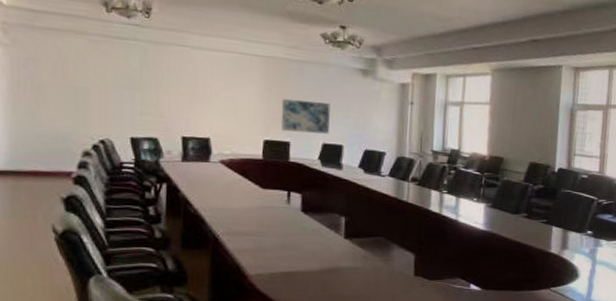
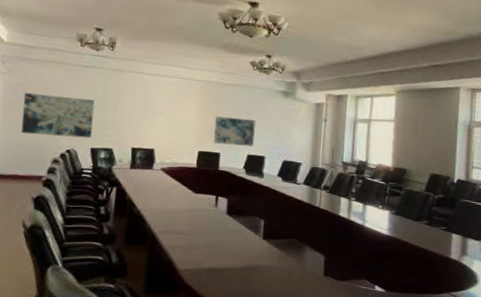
wall art: none [37,69,130,126] -> present [21,92,94,139]

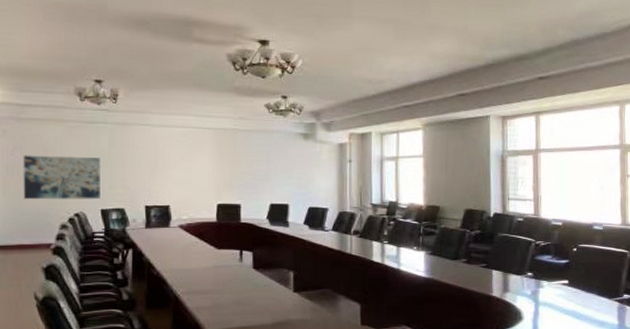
wall art: present [214,115,256,147] -> none [232,165,277,196]

